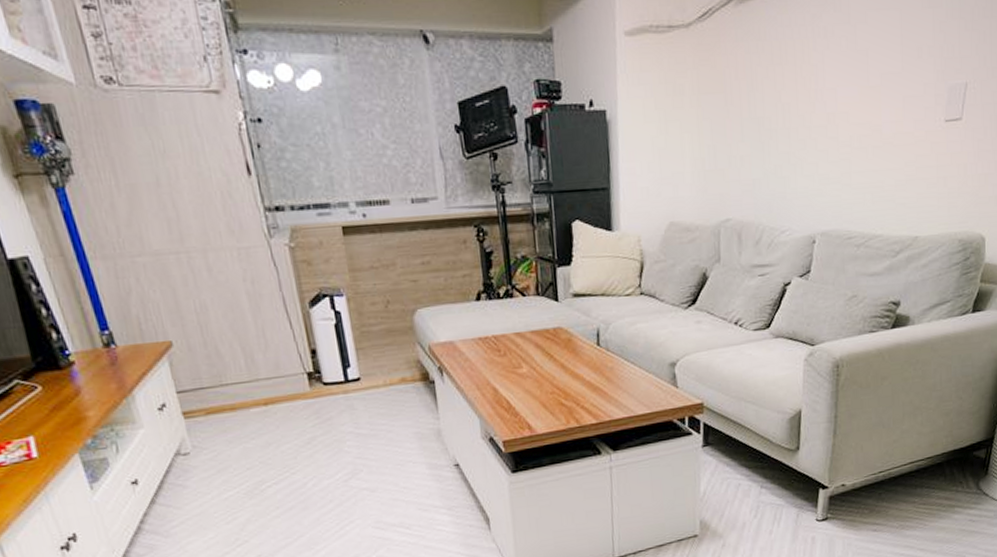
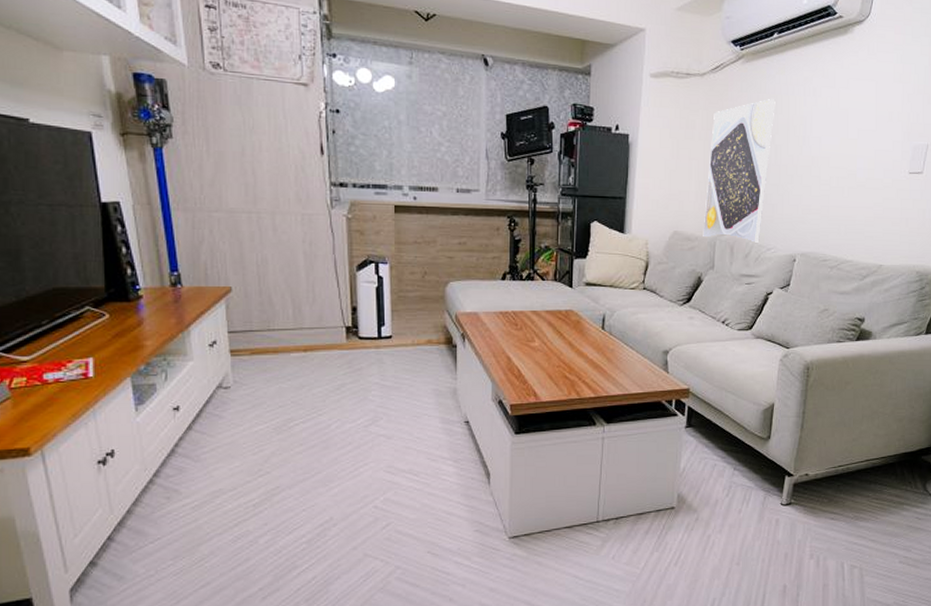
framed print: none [704,47,779,227] -> present [703,99,776,244]

